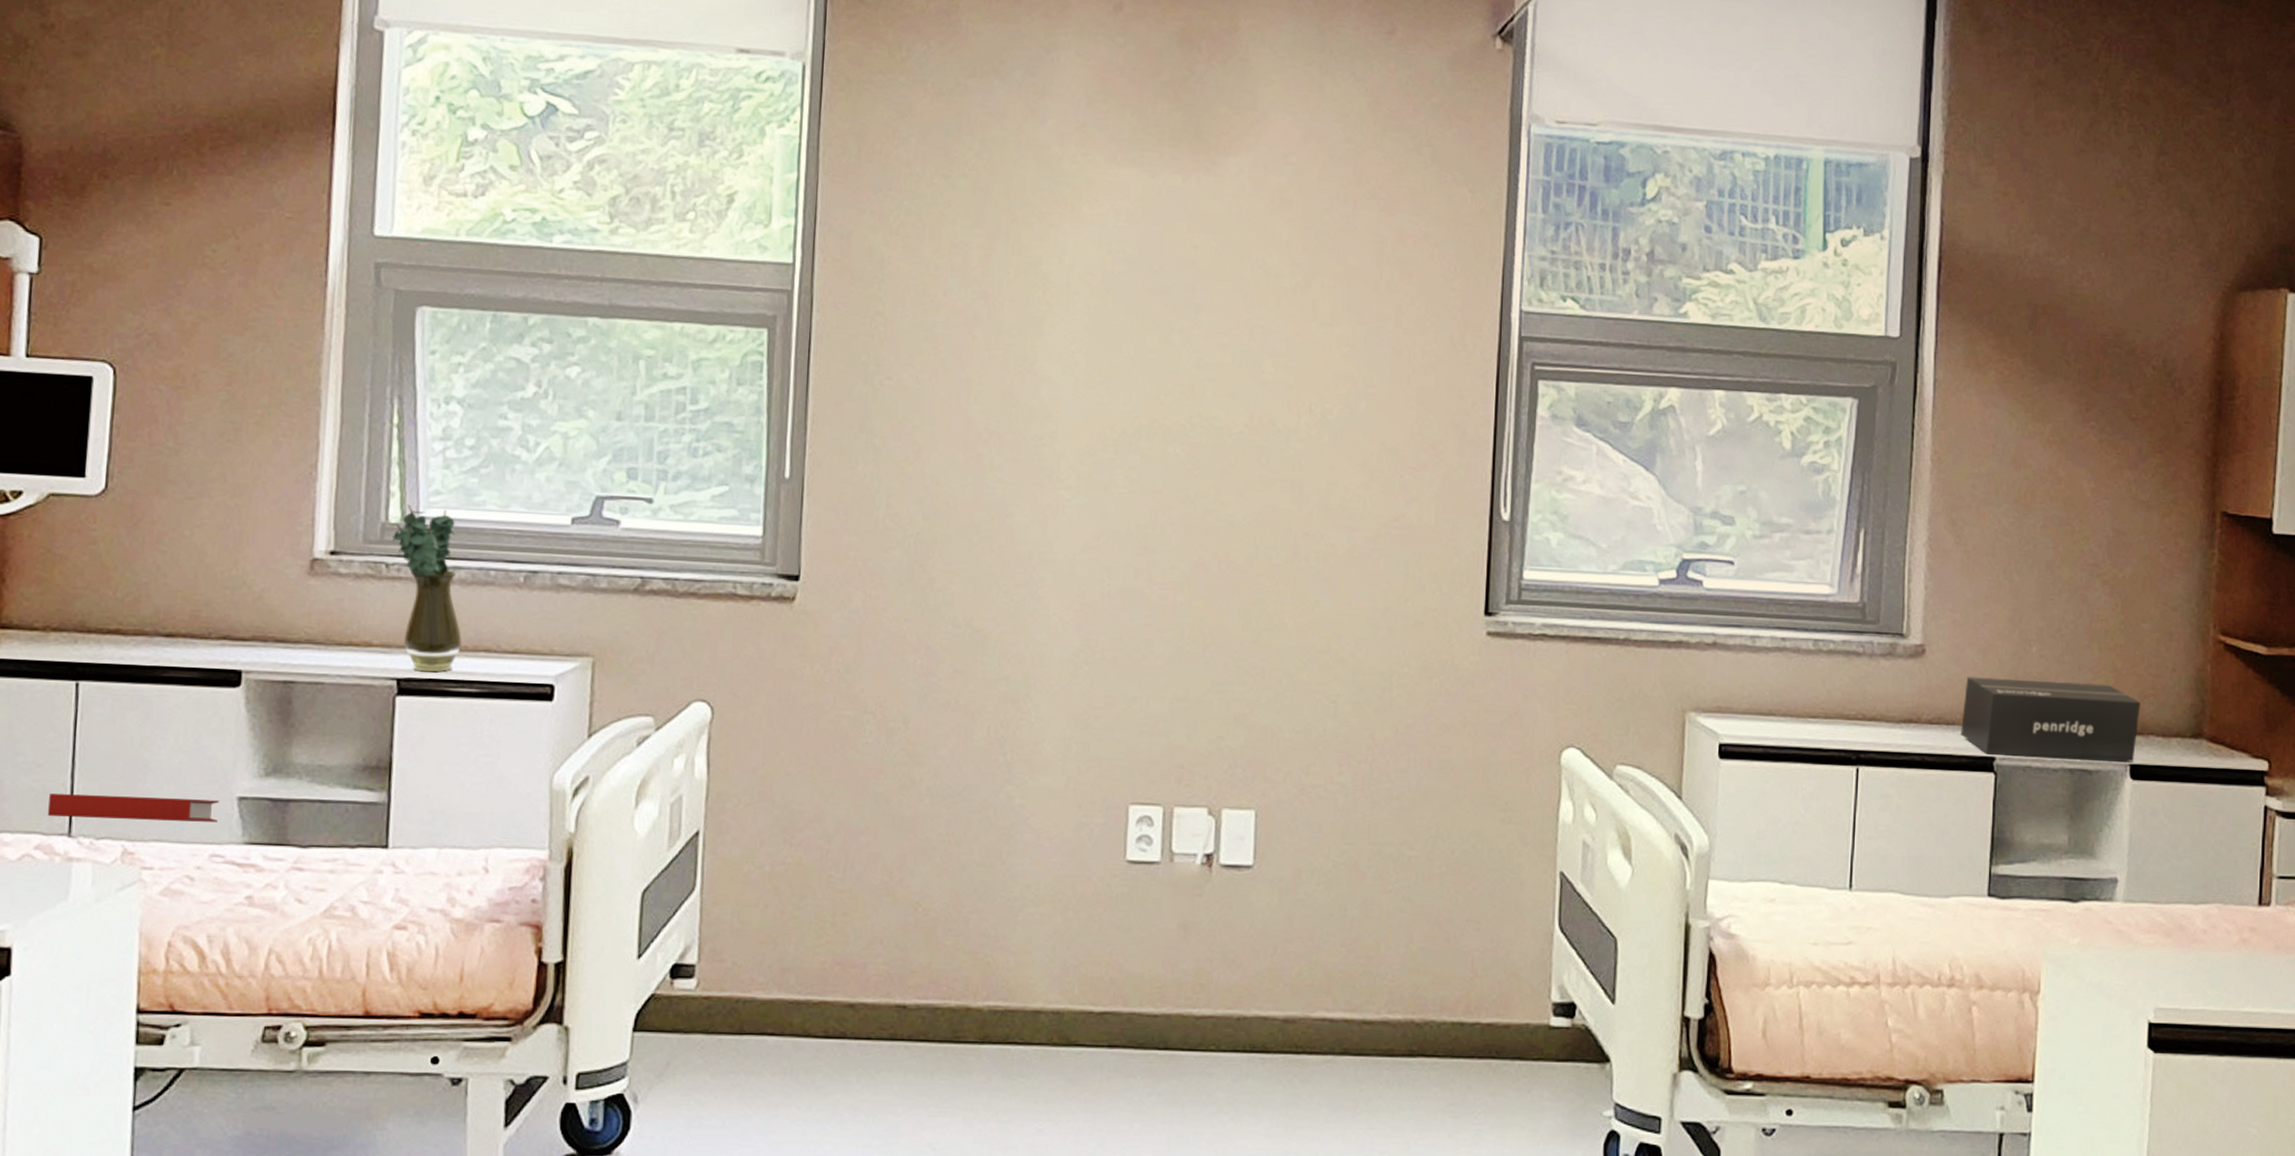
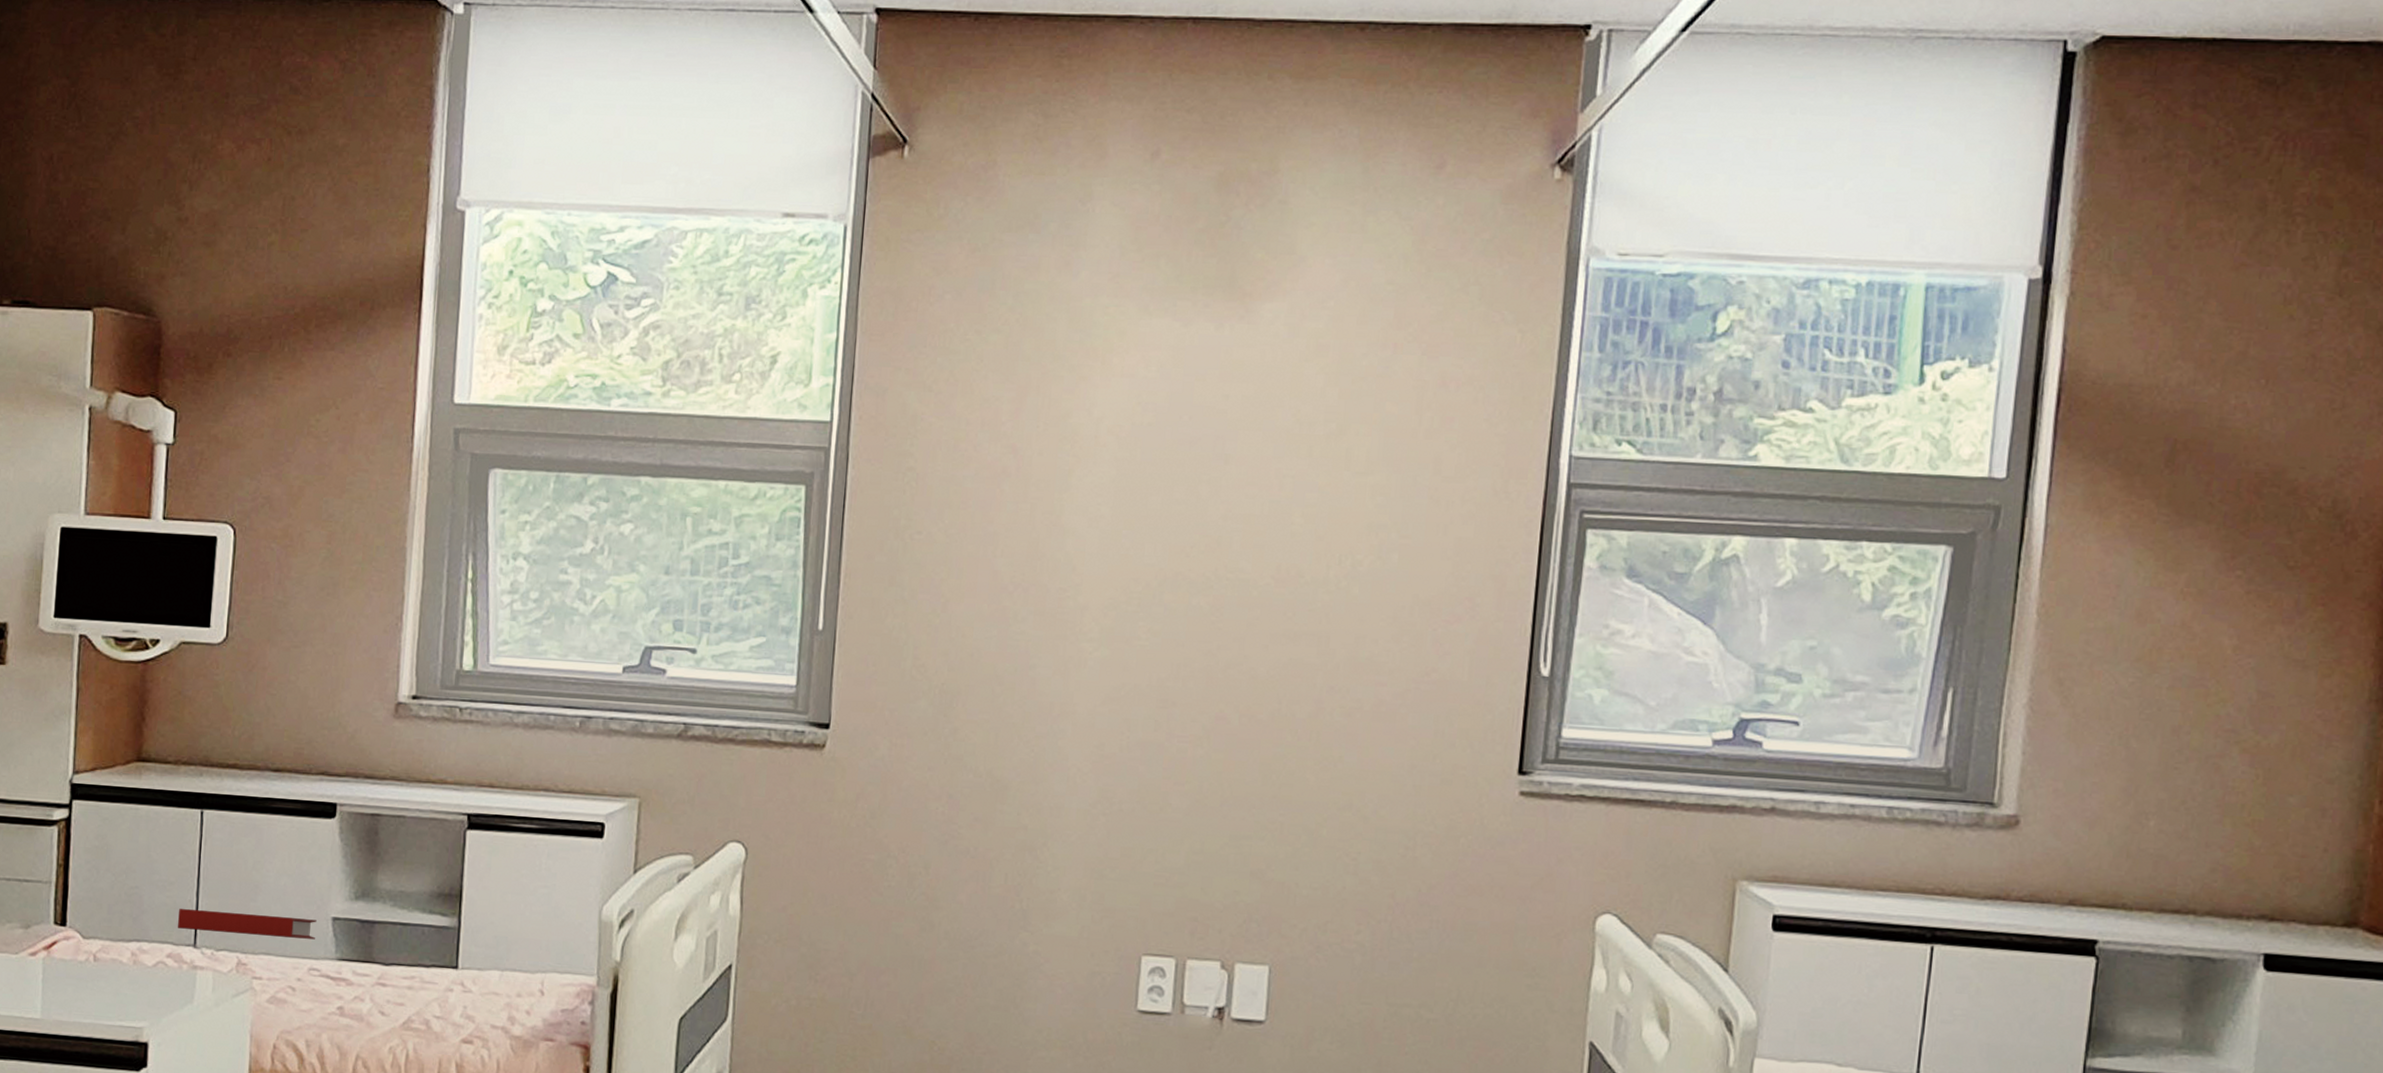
vase: present [393,504,462,671] -> none [466,653,525,808]
box: present [1961,676,2141,762] -> none [2057,851,2281,951]

